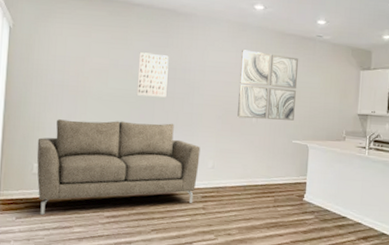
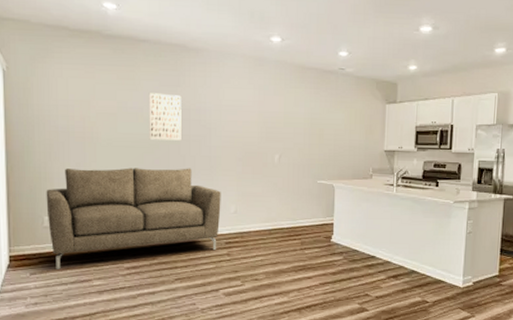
wall art: present [237,50,299,121] -> none [259,86,321,160]

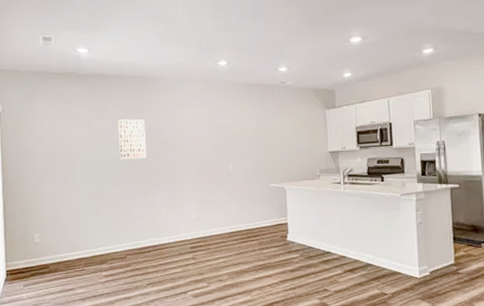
sofa: present [46,168,221,269] -> none [35,182,185,280]

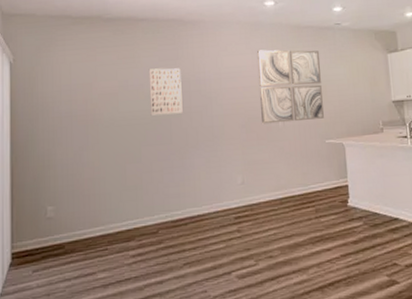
wall art: none [211,104,268,169] -> present [257,49,324,124]

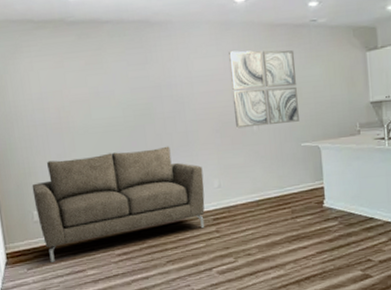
sofa: none [49,140,228,264] -> present [32,146,205,262]
wall art: present [148,68,183,116] -> none [118,72,156,122]

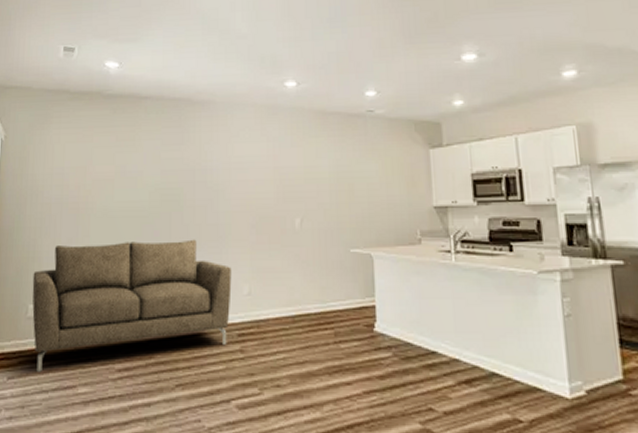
wall art: present [229,50,299,129] -> none [274,137,349,225]

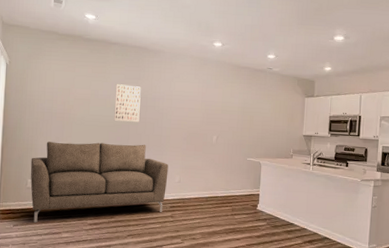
wall art: none [148,153,185,208] -> present [114,84,141,122]

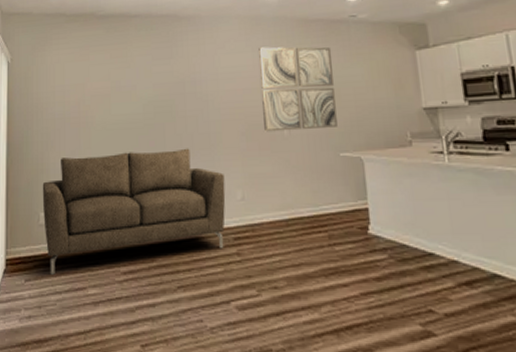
wall art: present [114,84,141,122] -> none [141,67,177,120]
wall art: none [200,81,252,141] -> present [259,47,337,132]

